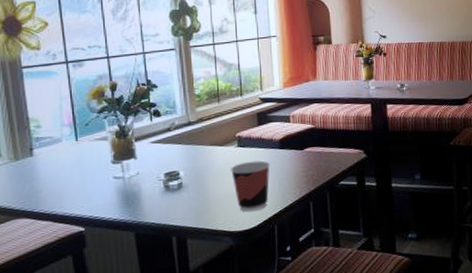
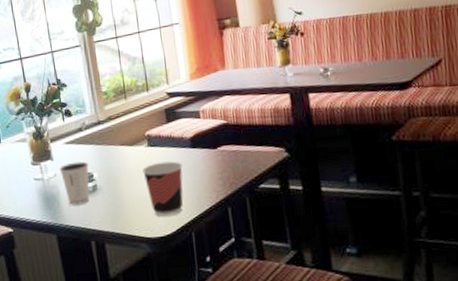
dixie cup: none [143,160,176,204] -> present [59,161,90,206]

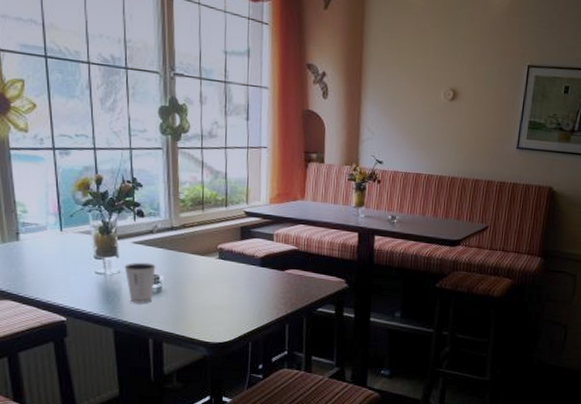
cup: present [142,161,184,217] -> none [210,275,250,325]

